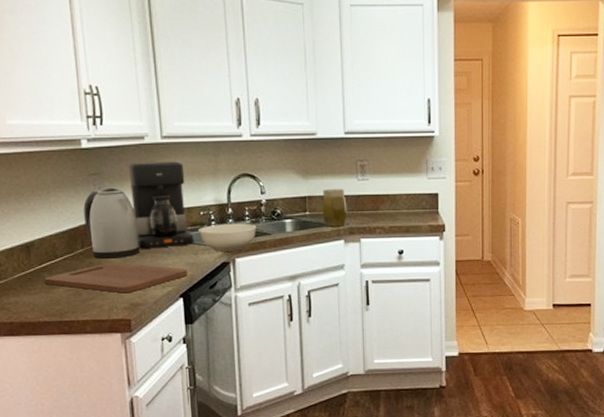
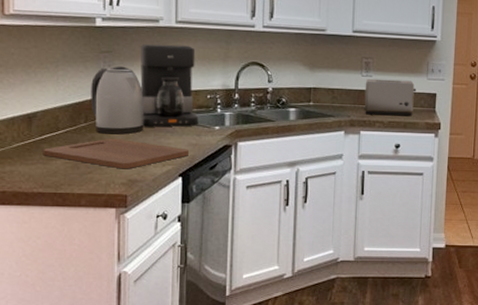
bowl: present [197,223,257,252] -> none [203,108,262,135]
jar: present [322,189,347,227] -> none [325,82,350,119]
toaster: none [362,181,417,221] -> present [364,78,417,117]

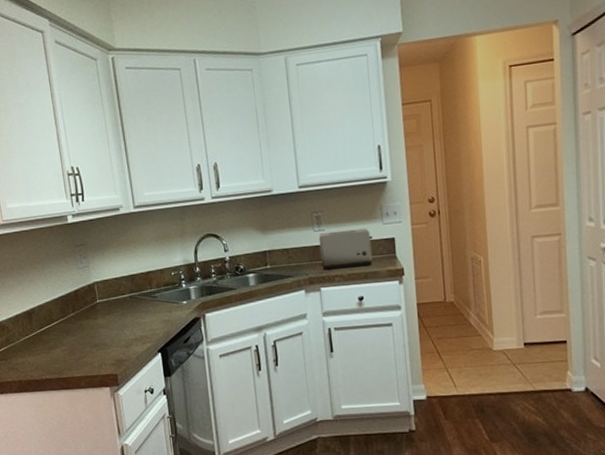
cutting board: present [43,138,189,169] -> none [44,323,164,351]
kettle: present [91,66,144,135] -> none [72,256,121,321]
coffee maker: present [140,43,199,127] -> none [107,228,168,310]

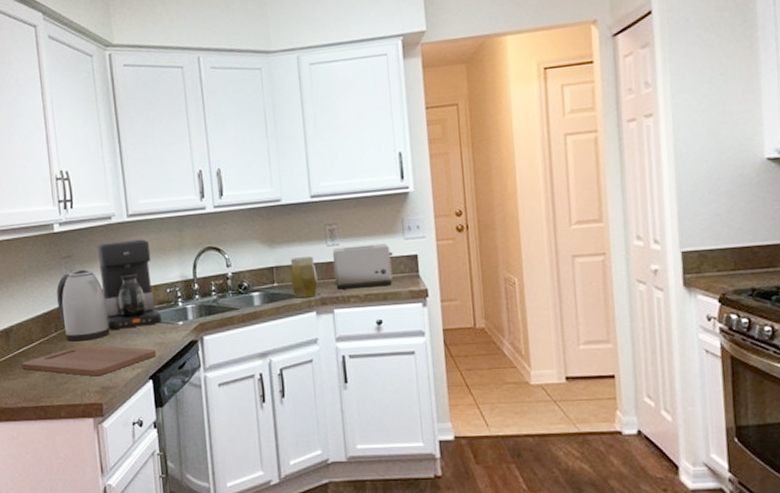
cutting board: none [44,323,164,351] -> present [21,344,156,377]
kettle: none [72,256,121,321] -> present [56,269,109,342]
coffee maker: none [107,228,168,310] -> present [97,239,162,330]
jar: none [281,241,306,279] -> present [290,256,318,299]

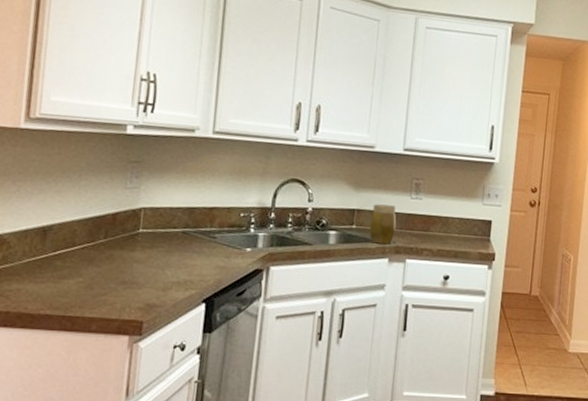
cutting board: present [21,344,156,377] -> none [54,256,215,292]
kettle: present [56,269,109,342] -> none [112,177,171,253]
coffee maker: present [97,239,162,330] -> none [166,155,232,247]
toaster: present [332,243,393,290] -> none [411,201,471,245]

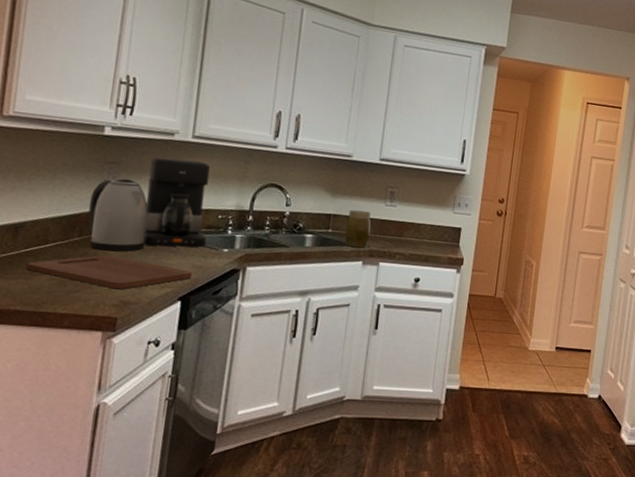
cutting board: none [54,256,215,292] -> present [26,254,192,290]
kettle: none [112,177,171,253] -> present [88,178,148,252]
coffee maker: none [166,155,232,247] -> present [143,157,211,247]

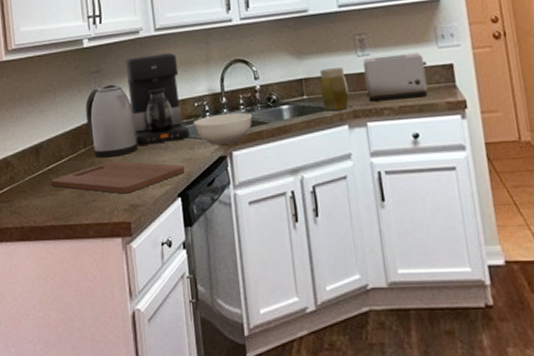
bowl: none [212,230,276,259] -> present [192,112,253,145]
toaster: none [385,208,442,250] -> present [362,52,428,102]

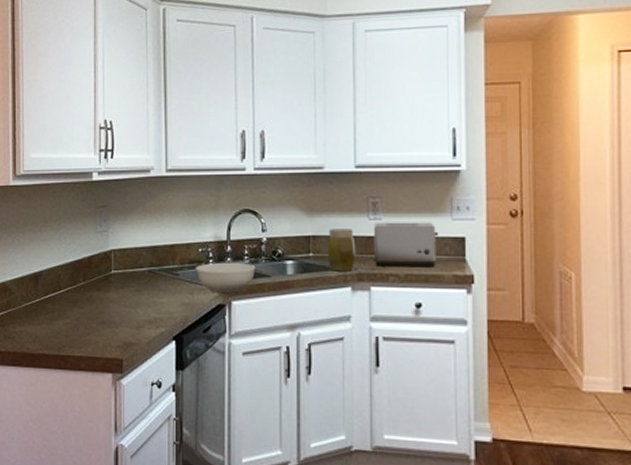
cutting board: present [51,161,184,194] -> none [47,297,181,331]
kettle: present [85,84,138,158] -> none [89,220,137,293]
coffee maker: present [125,52,190,146] -> none [133,195,191,285]

